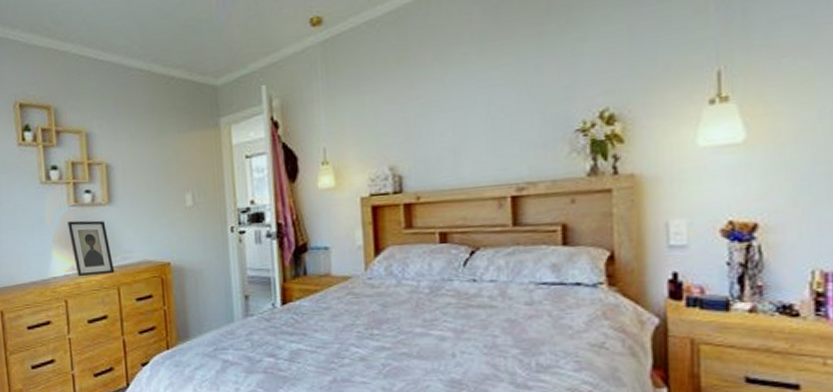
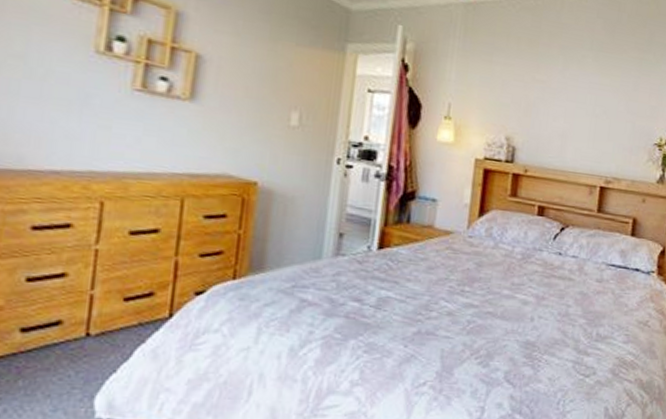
picture frame: present [67,220,115,277] -> none [125,107,182,181]

